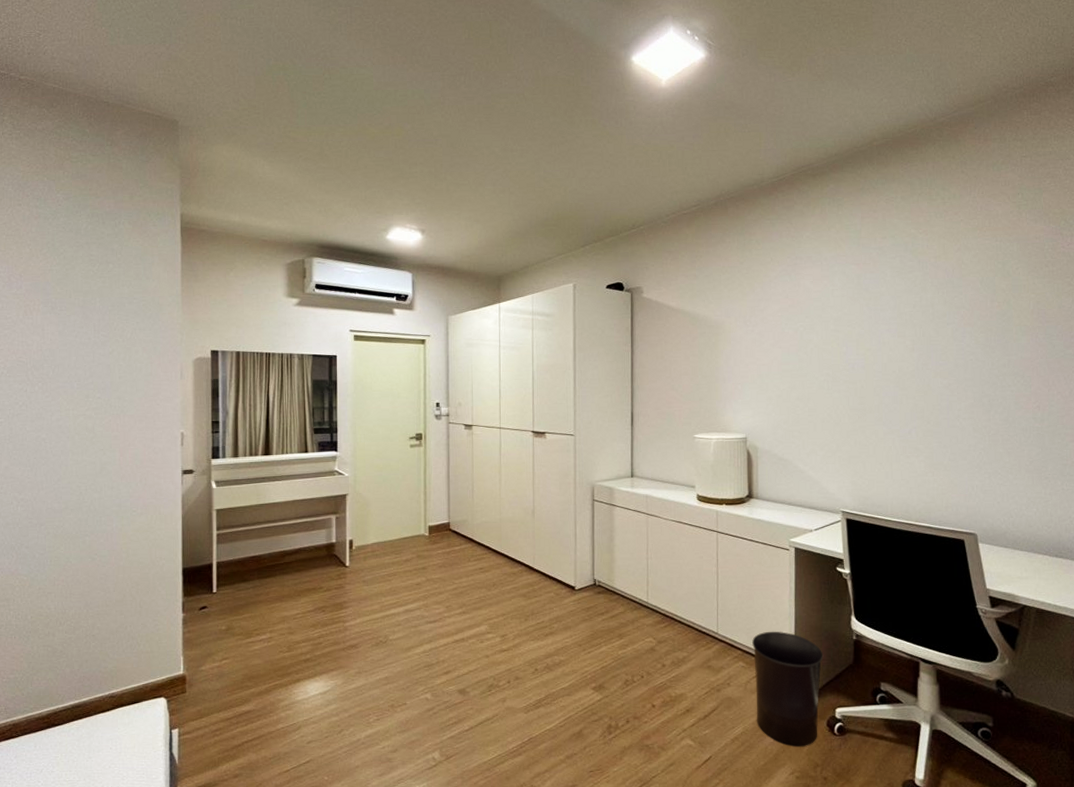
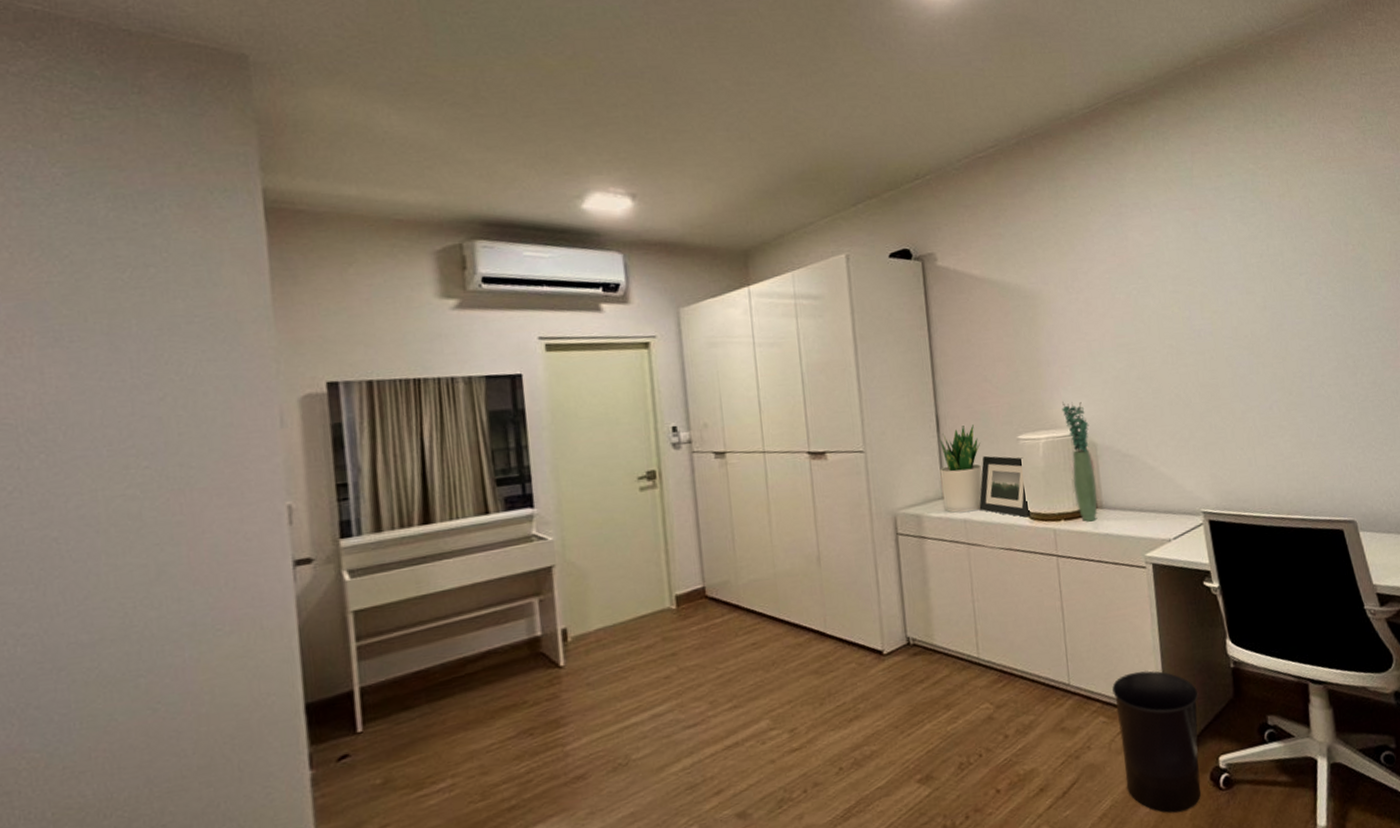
planter: none [631,422,665,490] -> present [939,424,983,513]
picture frame: none [659,447,700,499] -> present [979,455,1031,518]
vase: none [732,411,755,508] -> present [1062,401,1097,522]

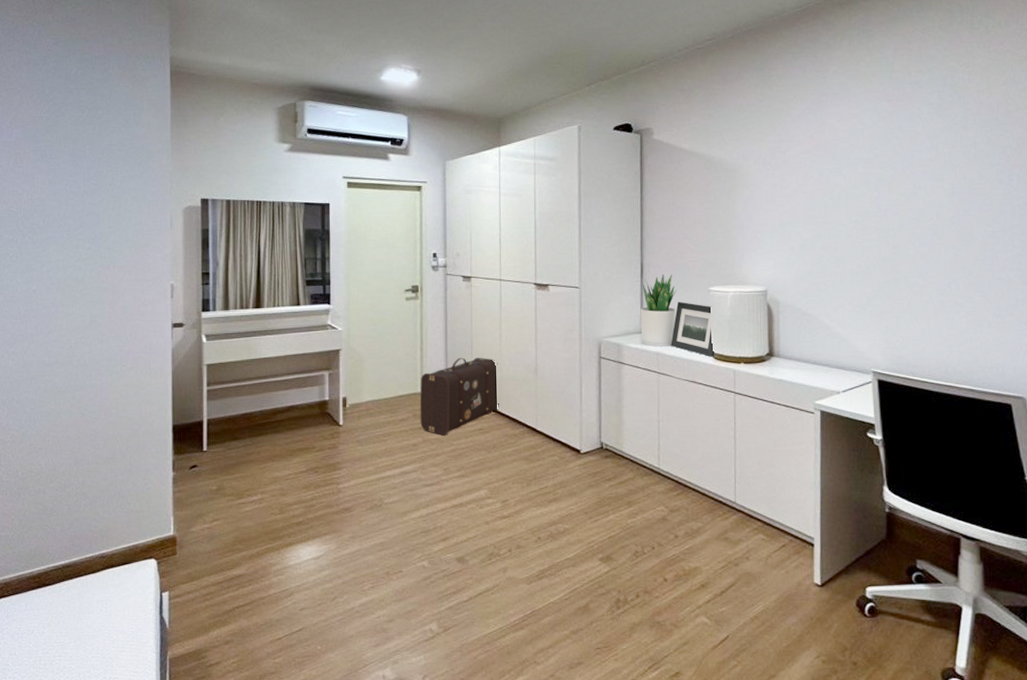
suitcase: none [668,552,776,660] -> present [420,357,499,435]
vase: present [1062,401,1097,522] -> none [751,262,776,367]
waste bin: present [1112,671,1201,813] -> none [773,501,853,628]

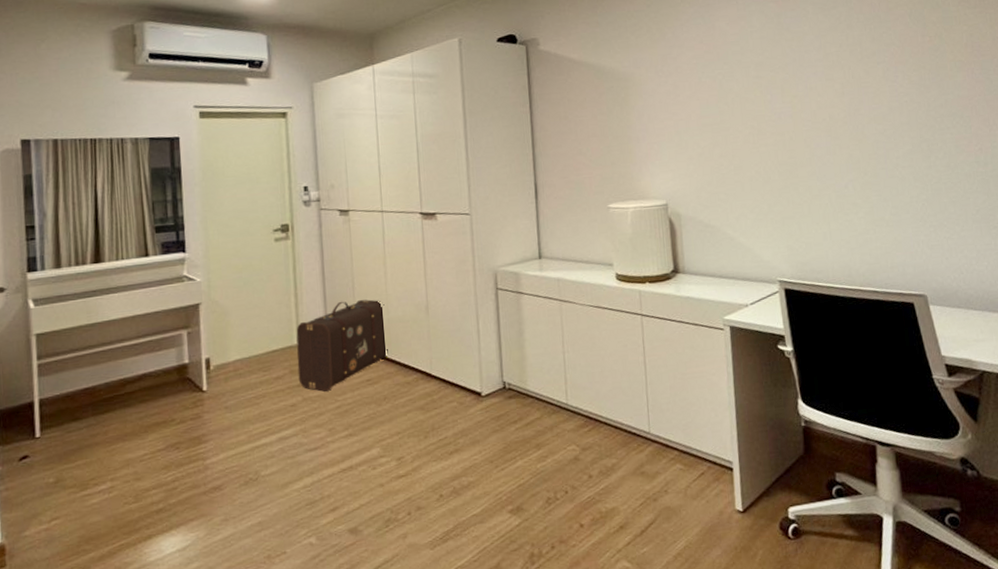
planter: present [640,274,677,347] -> none [537,193,576,273]
picture frame: present [670,301,715,357] -> none [571,221,619,279]

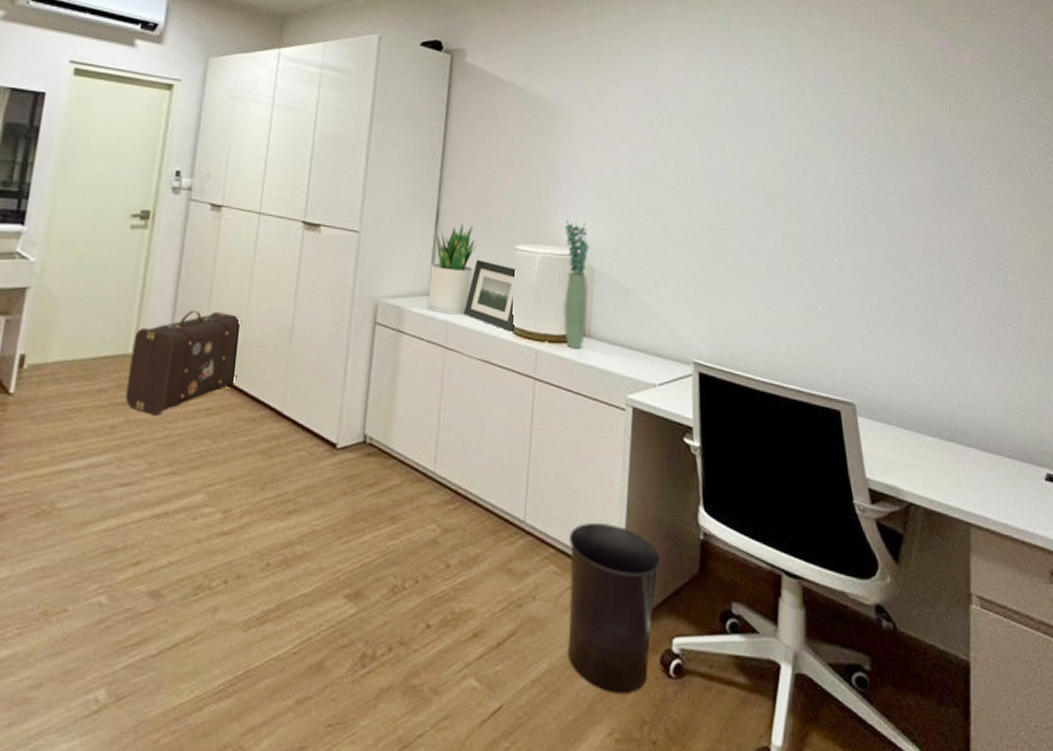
planter: none [537,193,576,273] -> present [428,224,477,315]
picture frame: none [571,221,619,279] -> present [463,259,518,332]
vase: none [649,175,680,285] -> present [564,219,590,349]
waste bin: none [689,424,771,557] -> present [567,522,661,693]

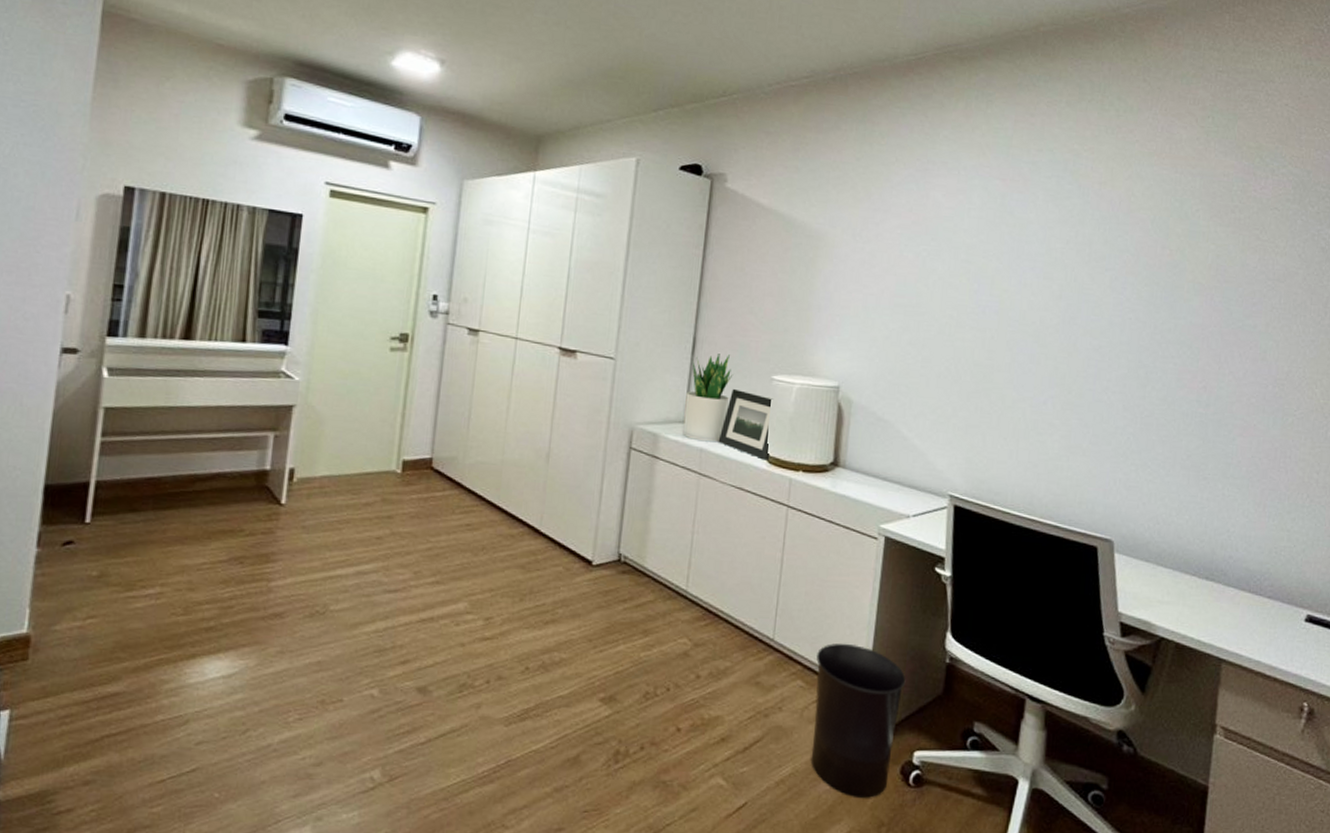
suitcase: present [125,310,243,415] -> none [390,431,501,529]
vase: present [564,219,590,349] -> none [819,350,849,479]

